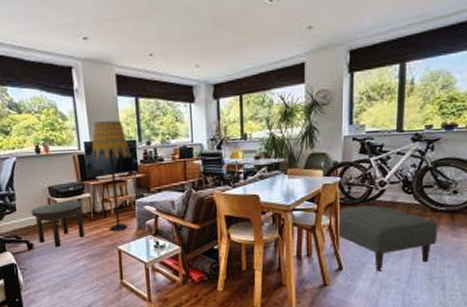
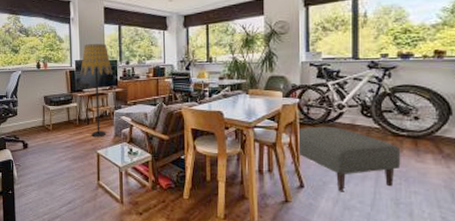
side table: present [30,201,85,247] -> none [28,109,71,147]

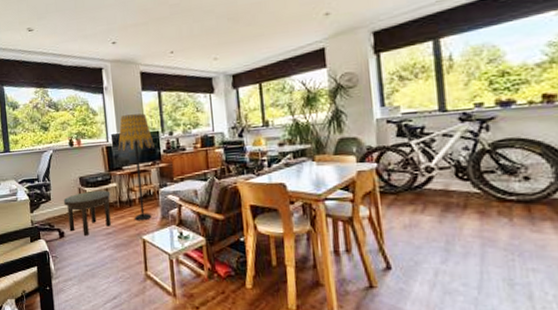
side table: none [28,109,71,147] -> present [63,191,111,235]
ottoman: present [286,126,401,192] -> none [365,193,512,273]

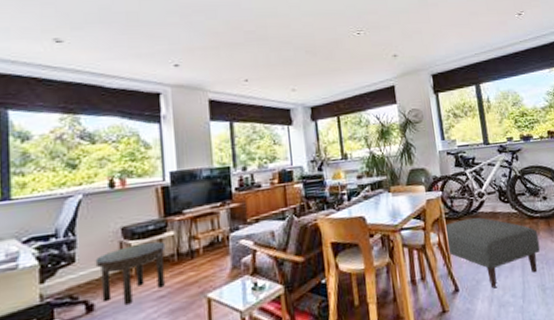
floor lamp: present [118,113,155,221] -> none [177,146,225,276]
ottoman: none [365,193,512,273] -> present [435,217,541,289]

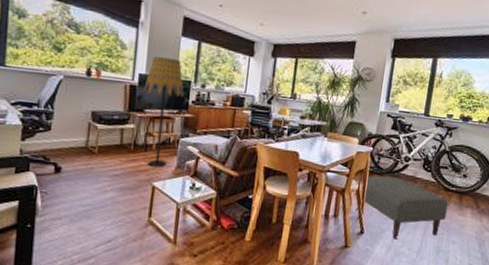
side table: present [95,241,166,305] -> none [66,128,126,174]
floor lamp: none [177,146,225,276] -> present [143,56,184,168]

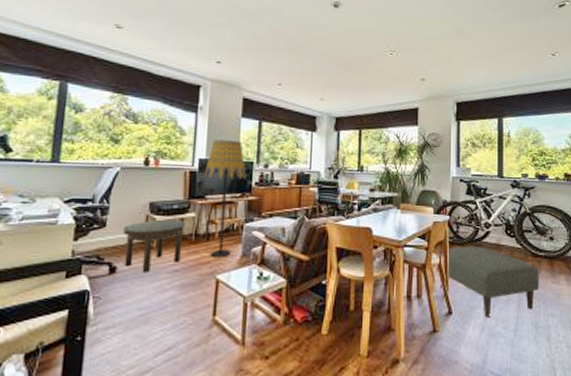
side table: none [66,128,126,174] -> present [122,220,186,272]

